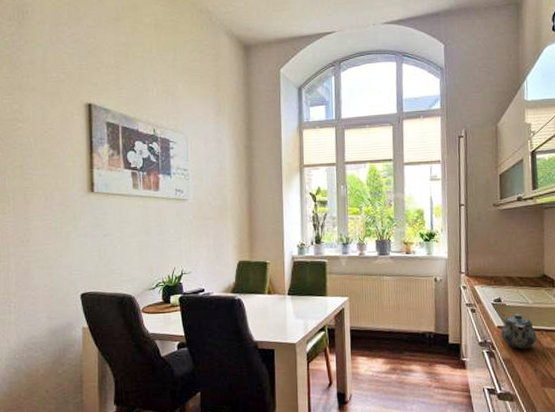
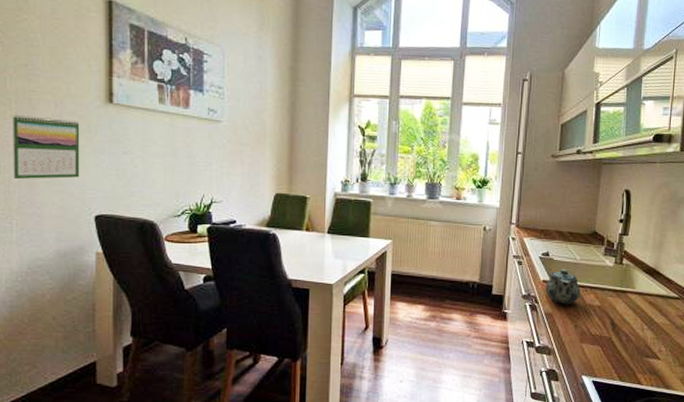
calendar: none [10,209,68,267] -> present [12,115,80,180]

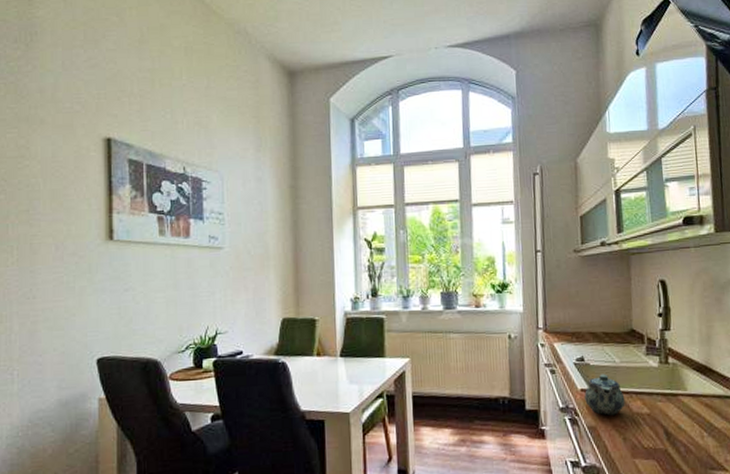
calendar: present [12,115,80,180] -> none [14,260,81,328]

